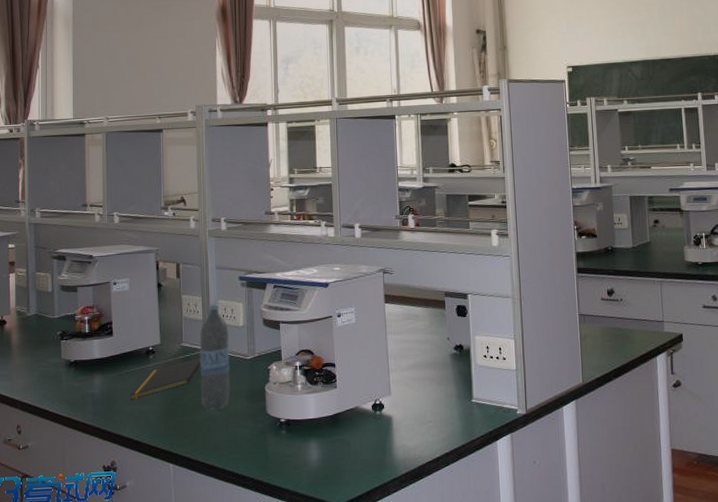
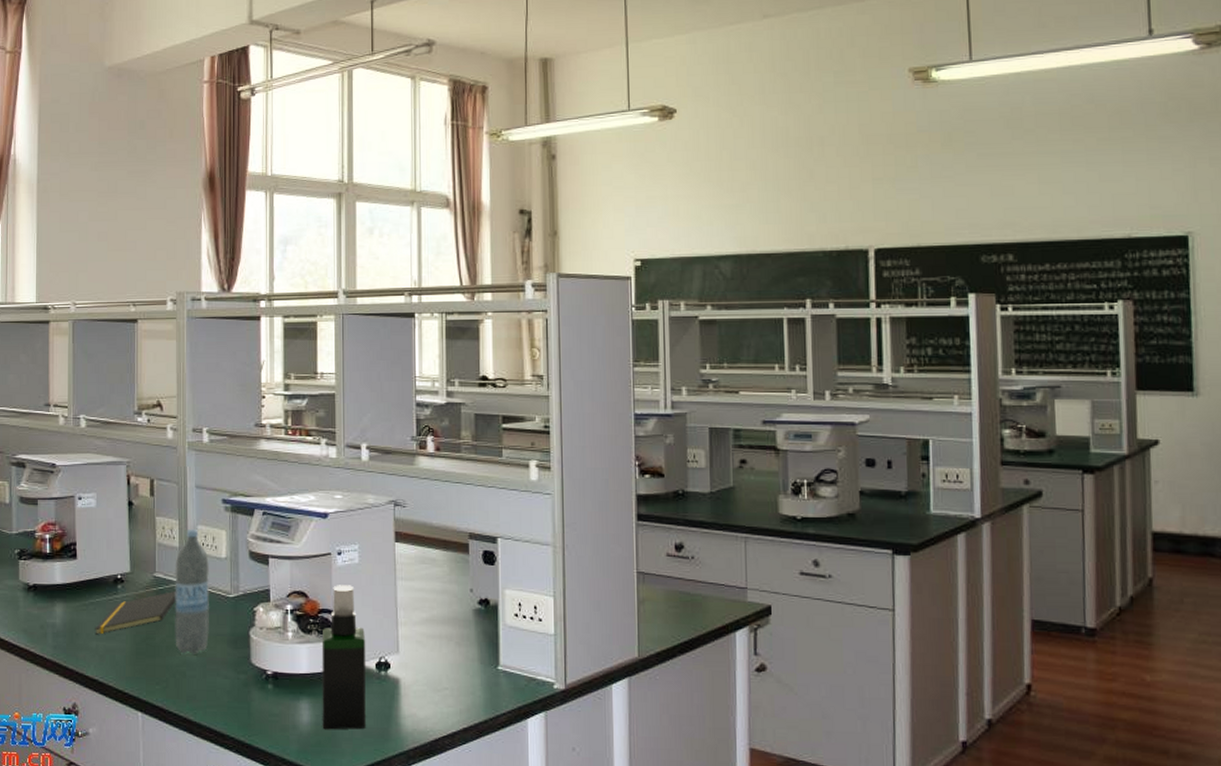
spray bottle: none [326,341,365,465] -> present [321,585,366,730]

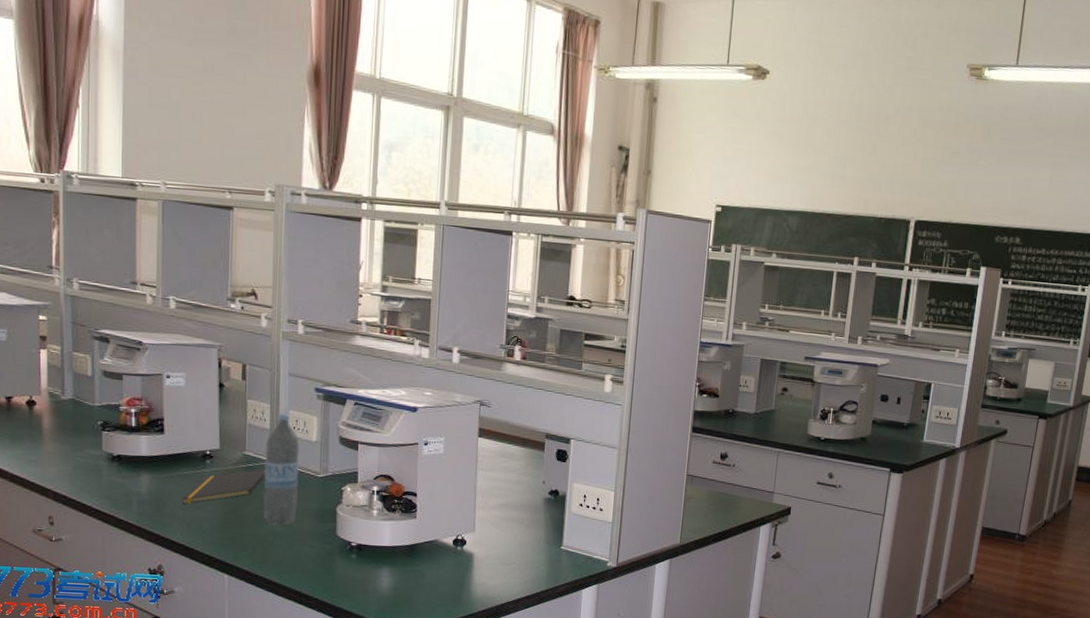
spray bottle: present [321,585,366,730] -> none [400,471,446,595]

